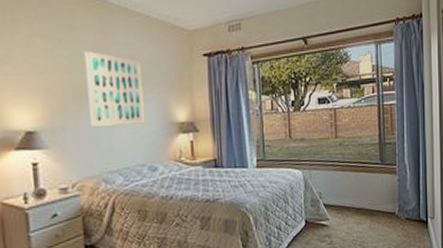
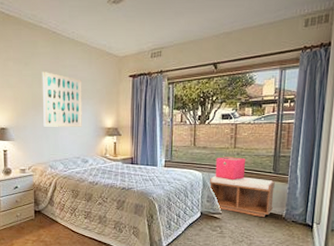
bench: none [312,171,384,219] -> present [210,176,275,218]
storage bin: none [316,148,351,177] -> present [215,157,246,181]

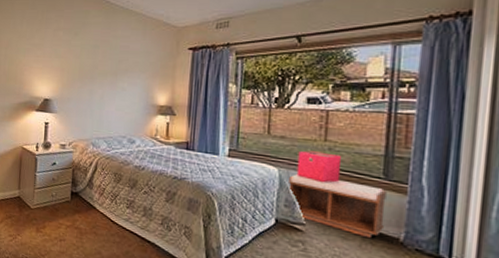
wall art: present [42,72,82,127] -> none [88,42,135,103]

